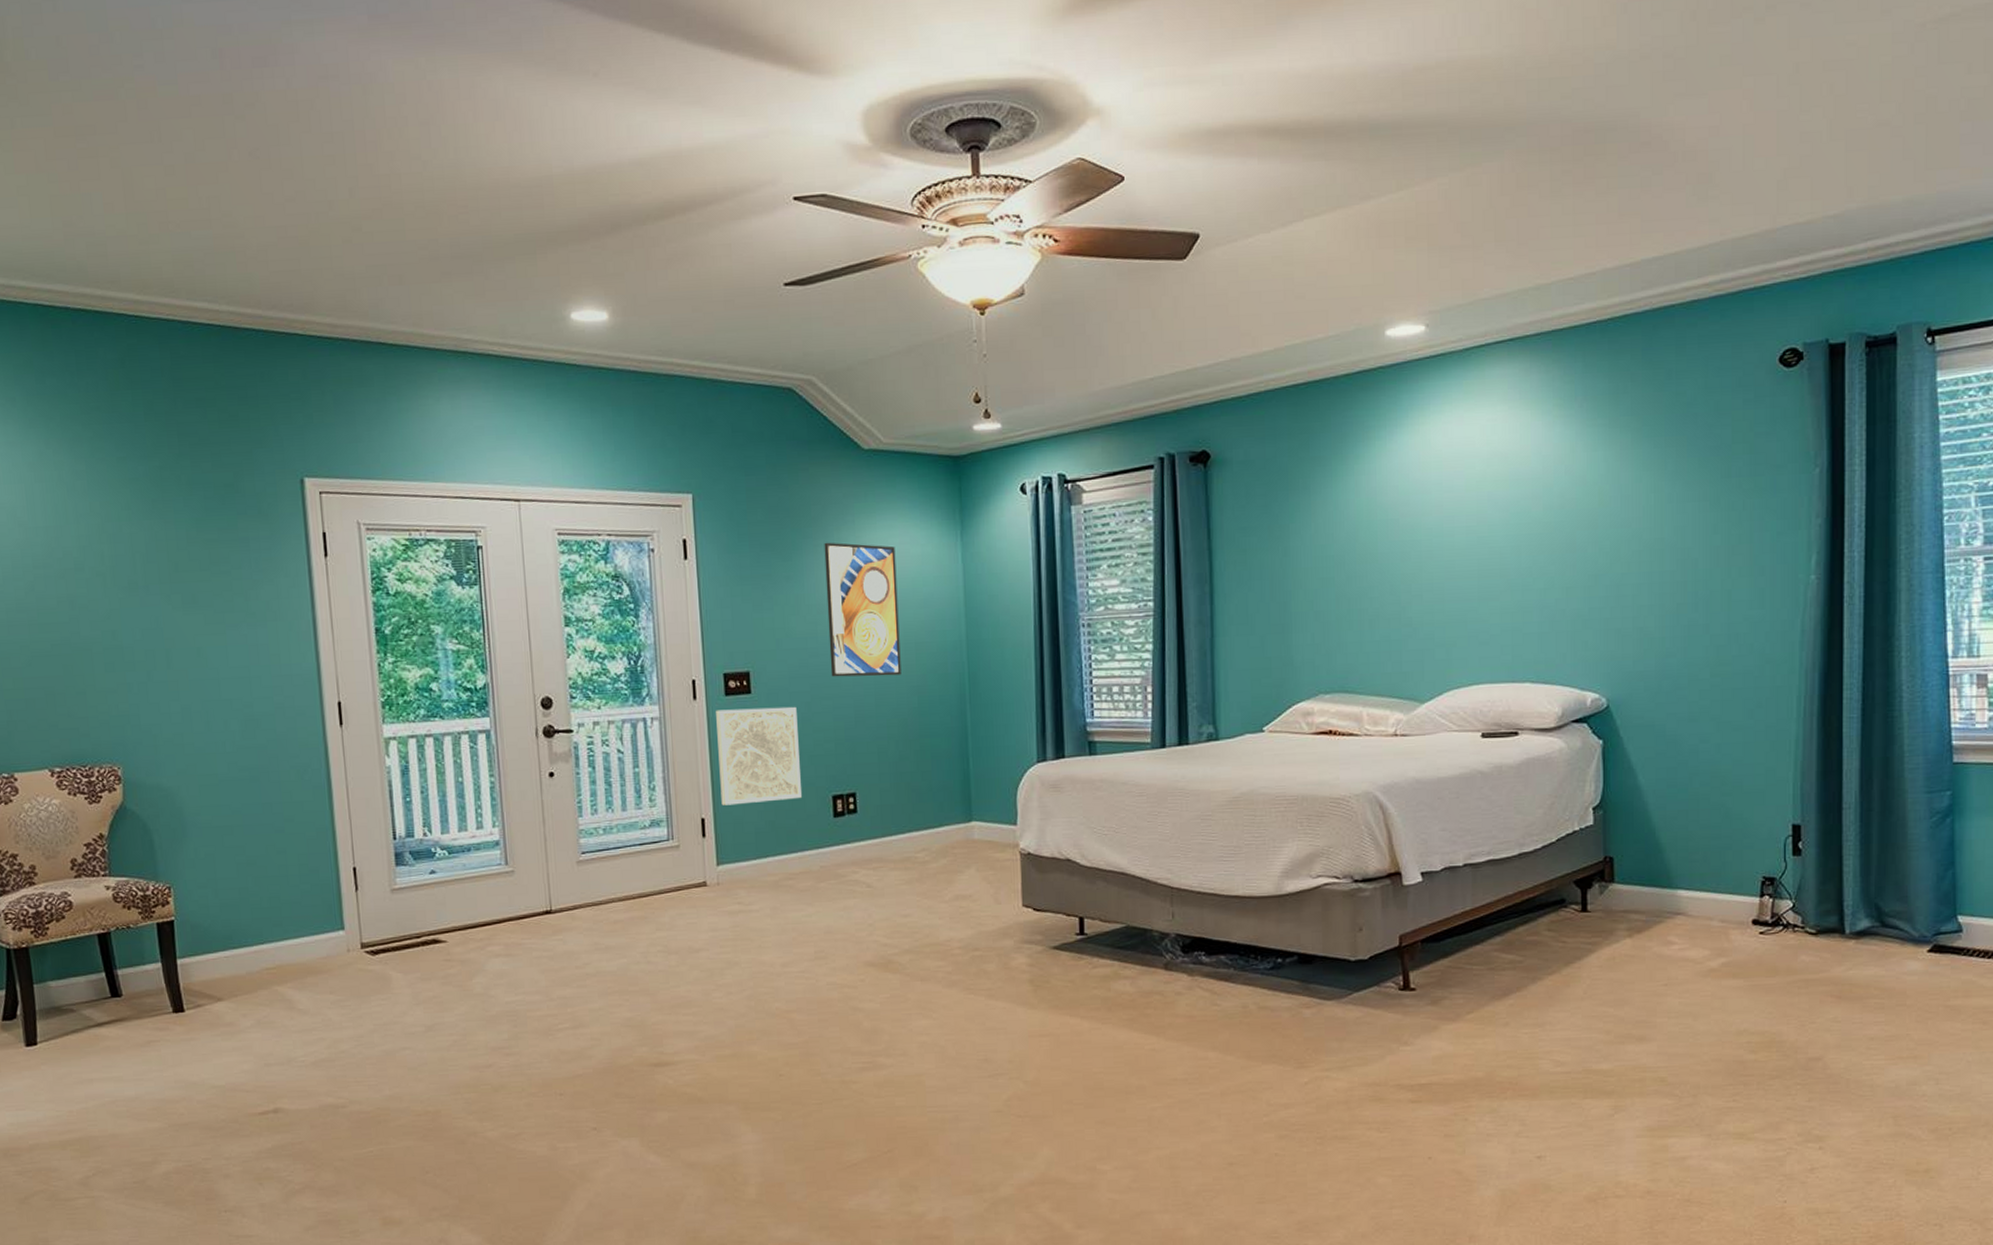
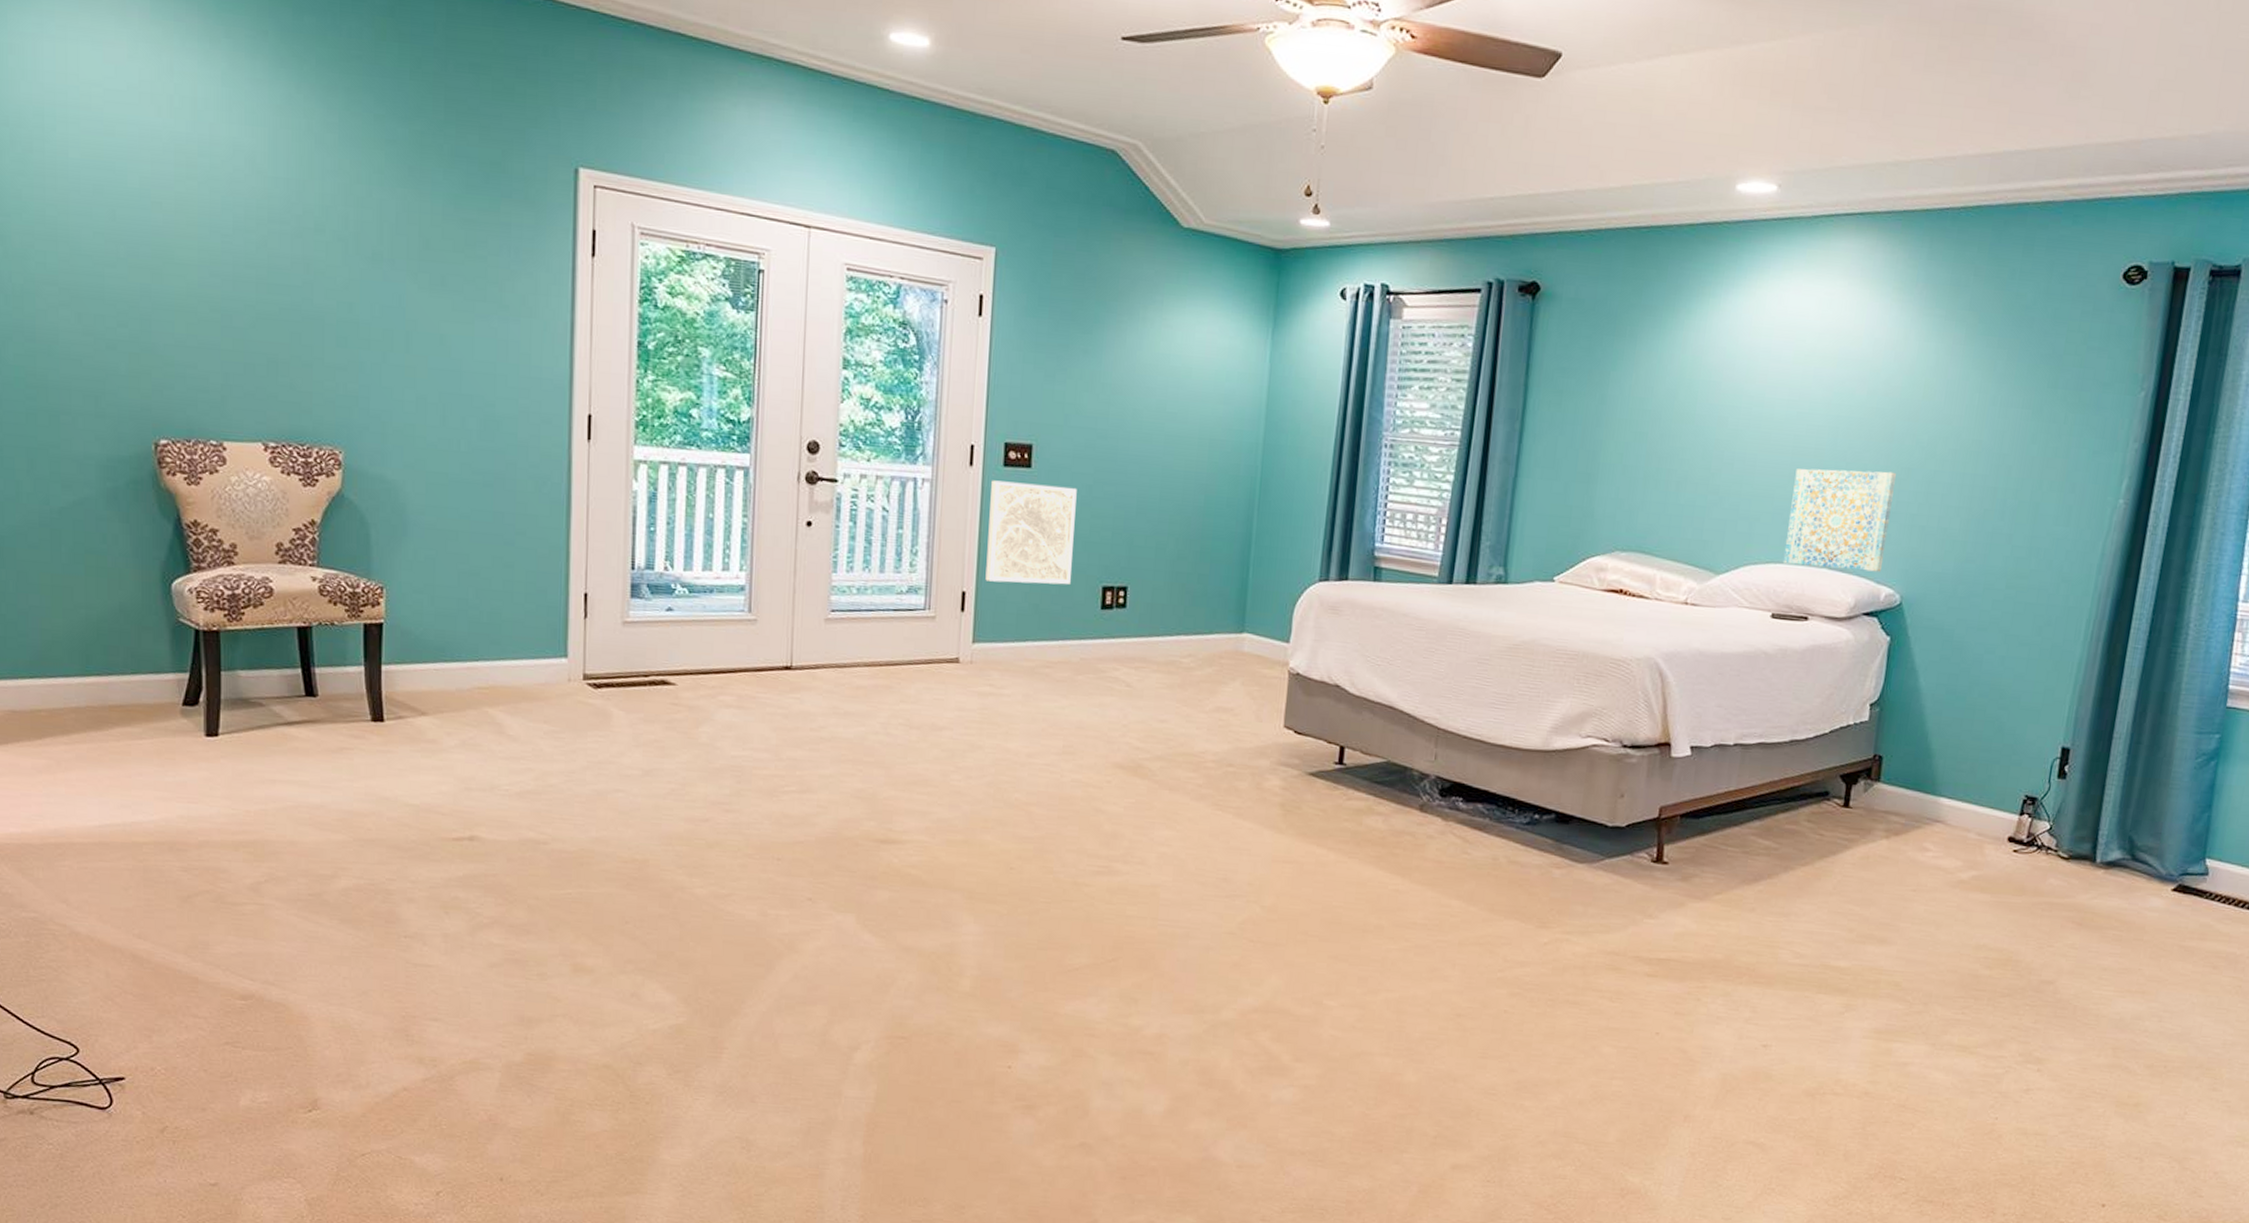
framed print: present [824,542,902,677] -> none [1117,319,1202,471]
wall art: none [1484,580,1585,684] -> present [1782,468,1896,572]

